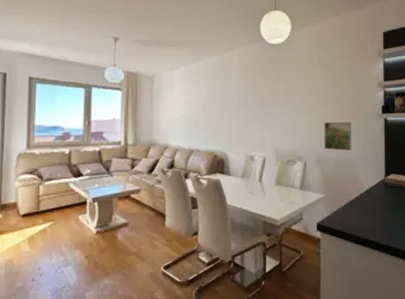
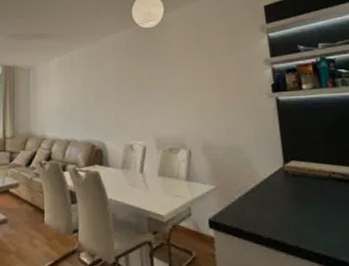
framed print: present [324,122,352,151] -> none [207,104,242,136]

